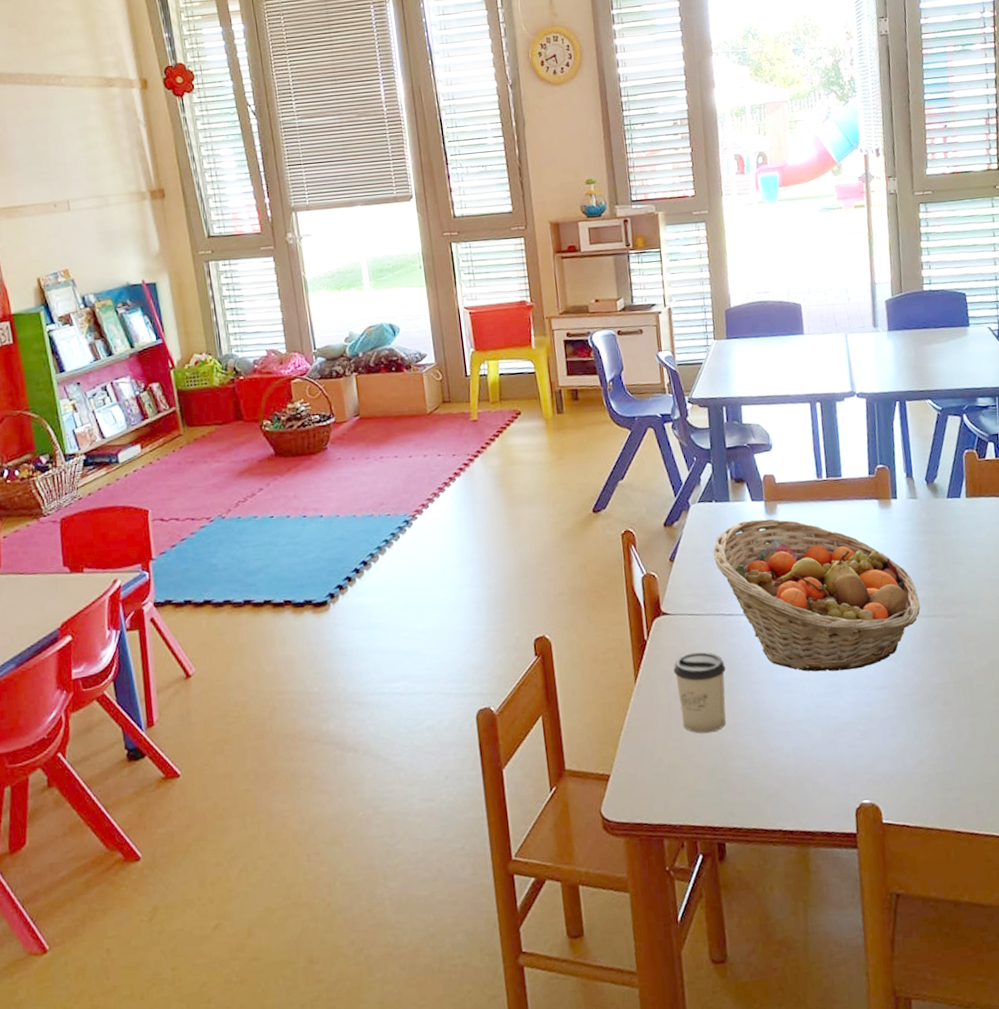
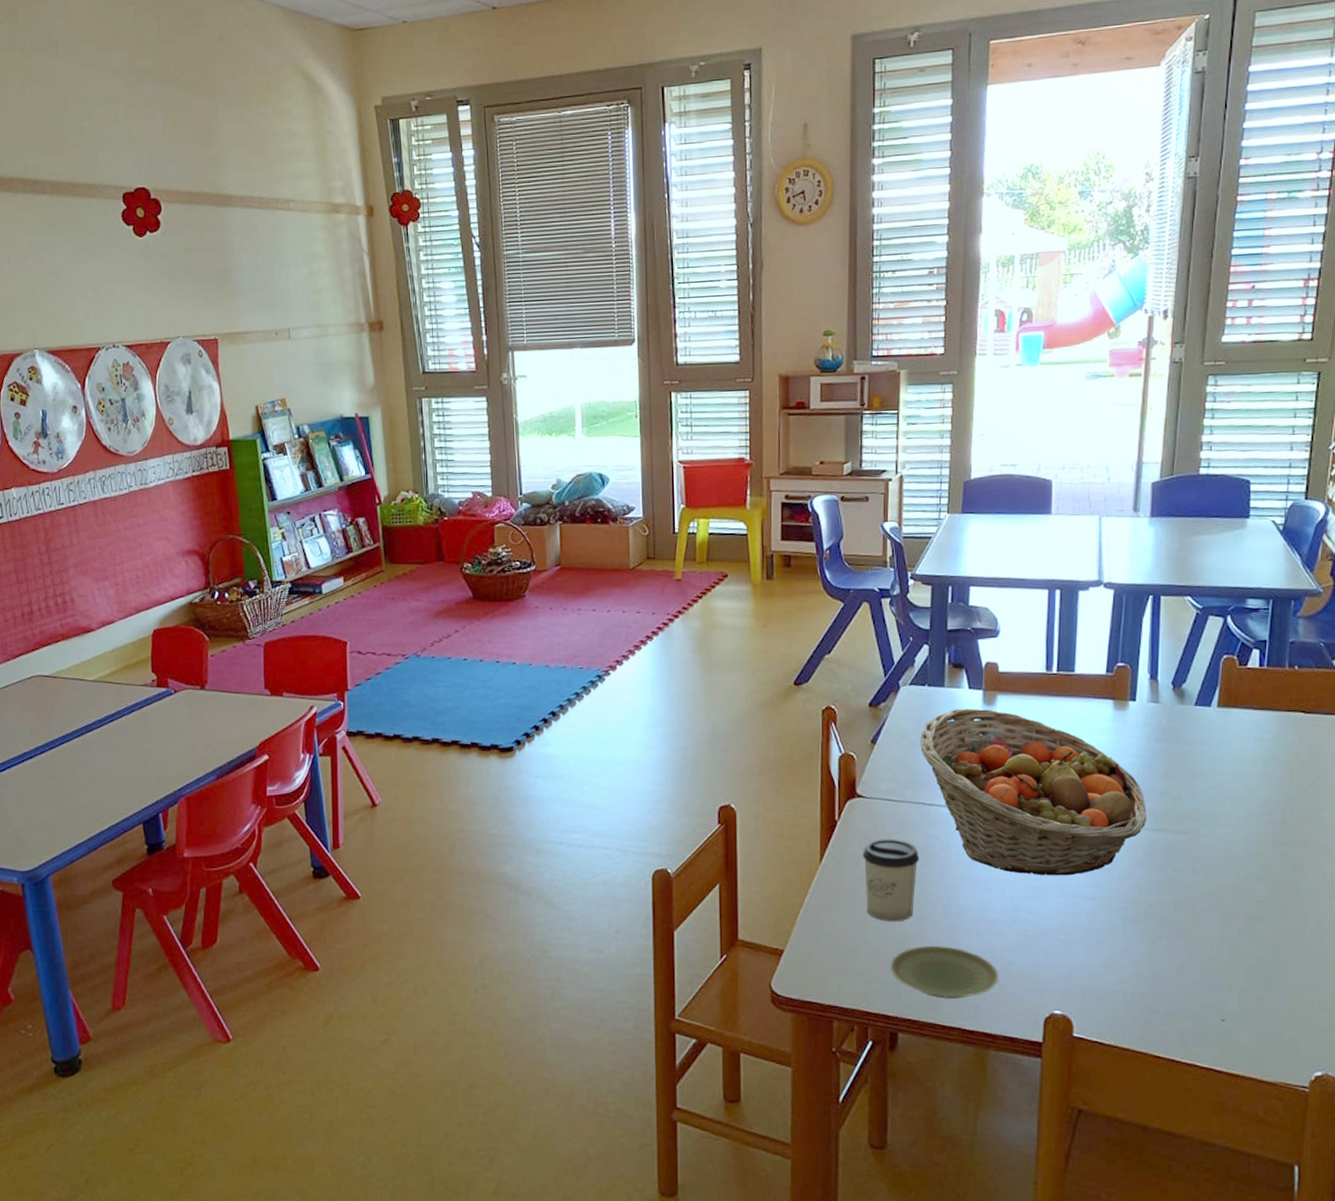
plate: none [710,751,811,803] -> present [890,946,999,999]

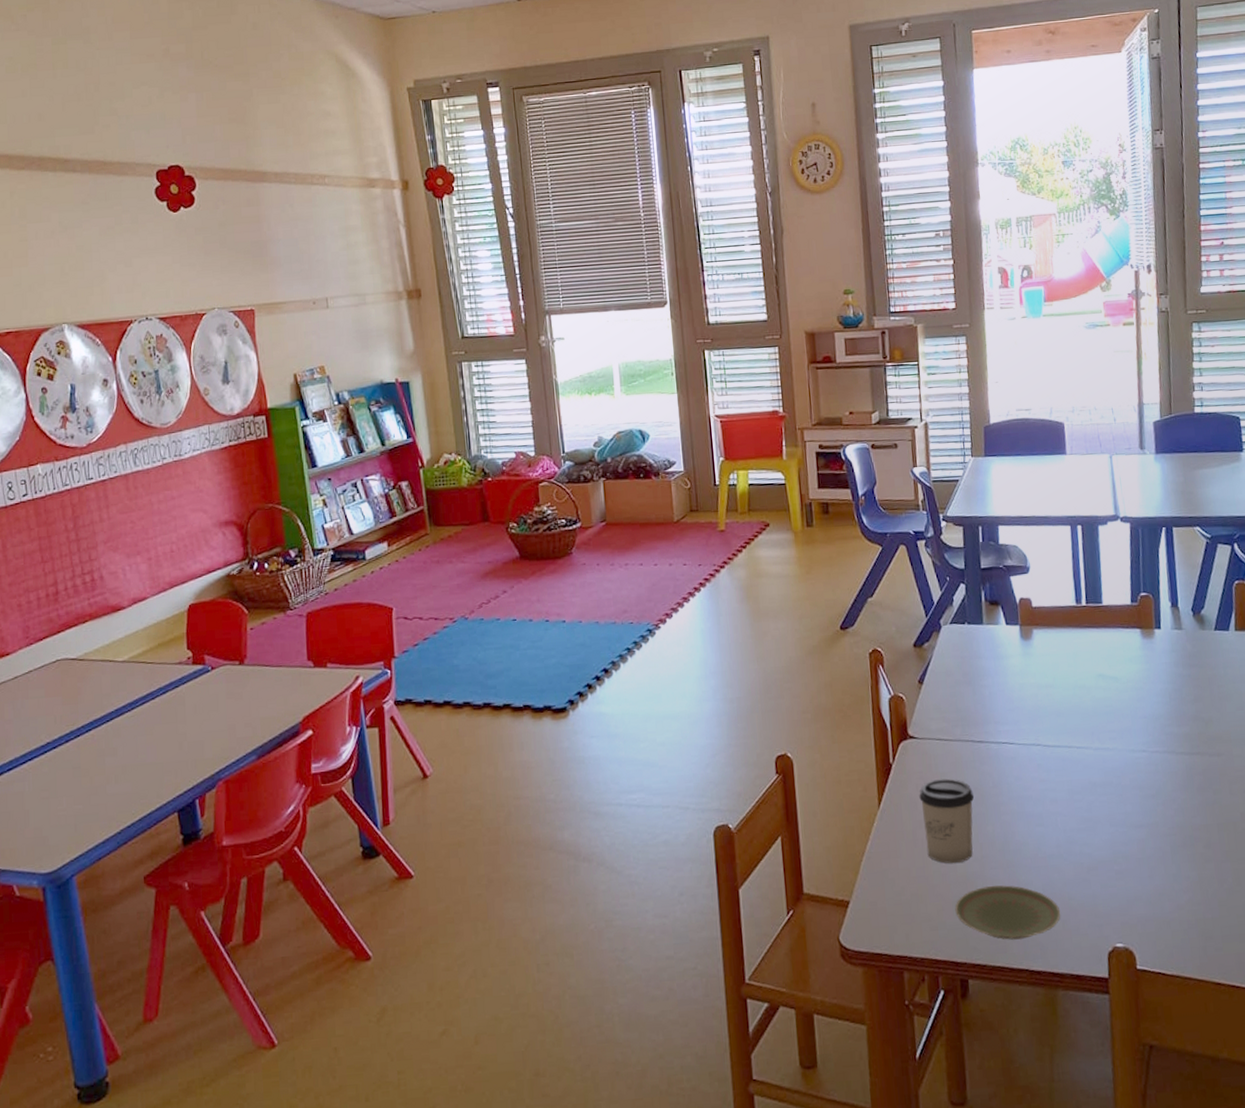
fruit basket: present [920,708,1147,876] -> none [965,644,1183,807]

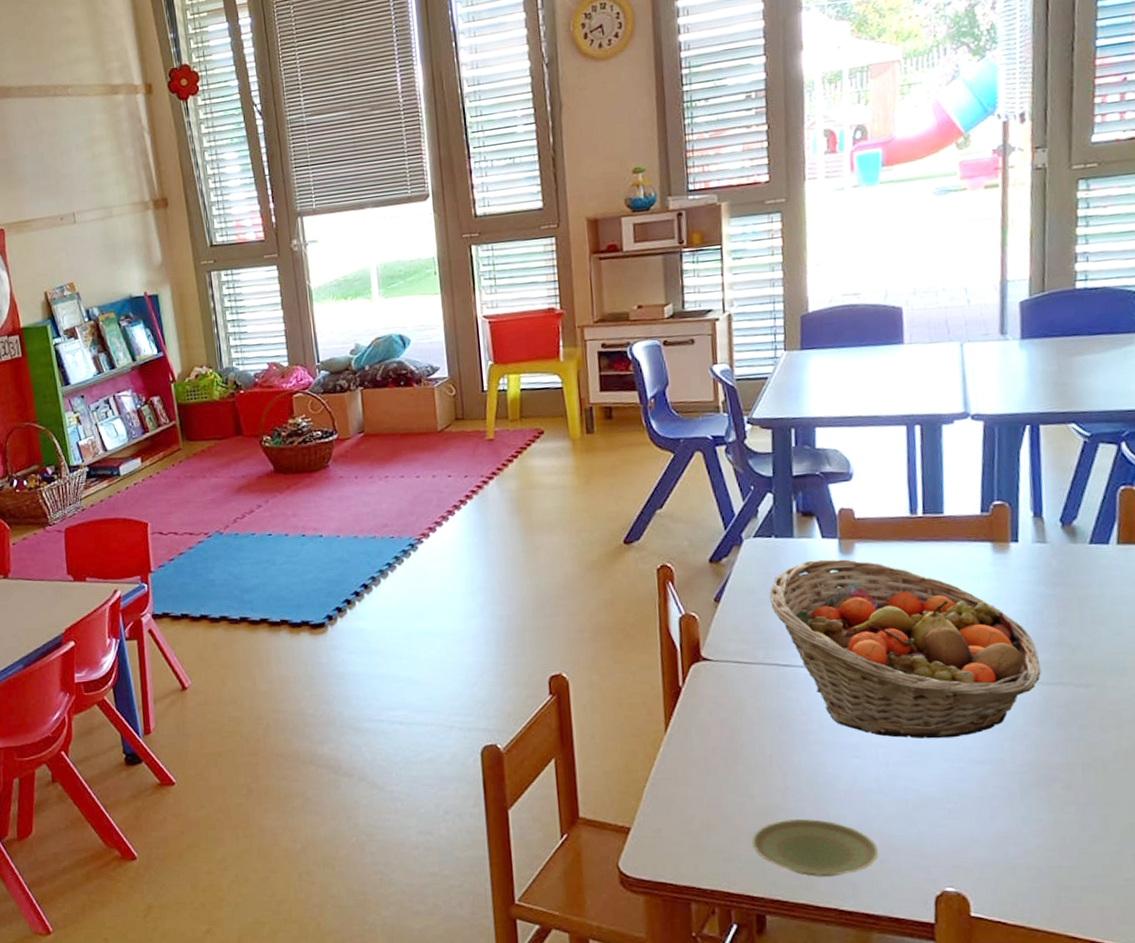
cup: present [919,778,974,864] -> none [712,704,777,795]
fruit basket: none [965,644,1183,807] -> present [770,559,1041,739]

